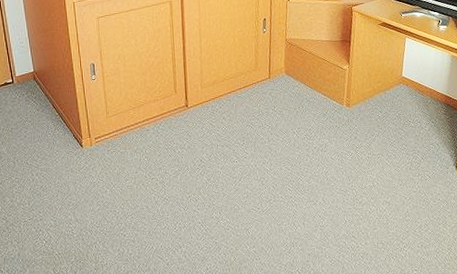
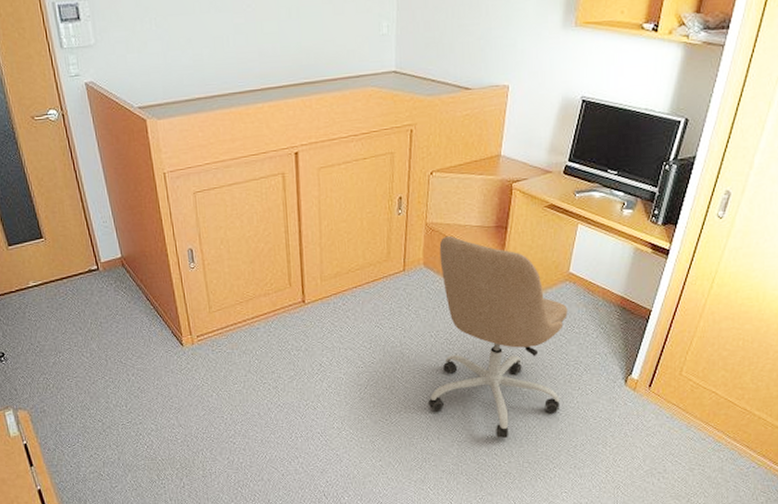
office chair: none [293,48,405,222] -> present [428,235,568,439]

